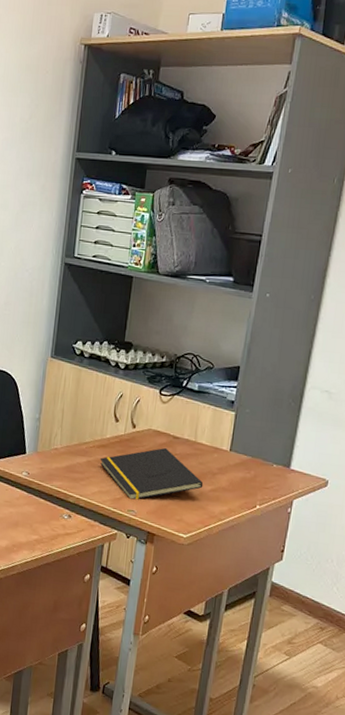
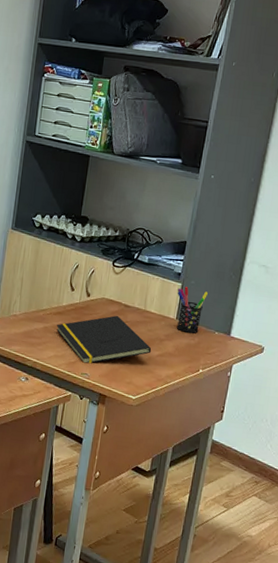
pen holder: none [230,416,264,466] -> present [176,287,208,334]

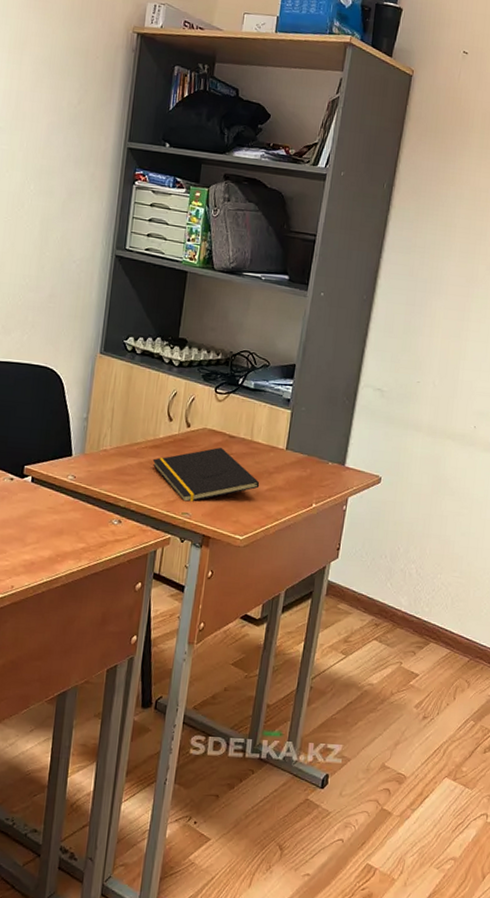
pen holder: present [176,287,208,334] -> none [286,414,320,465]

